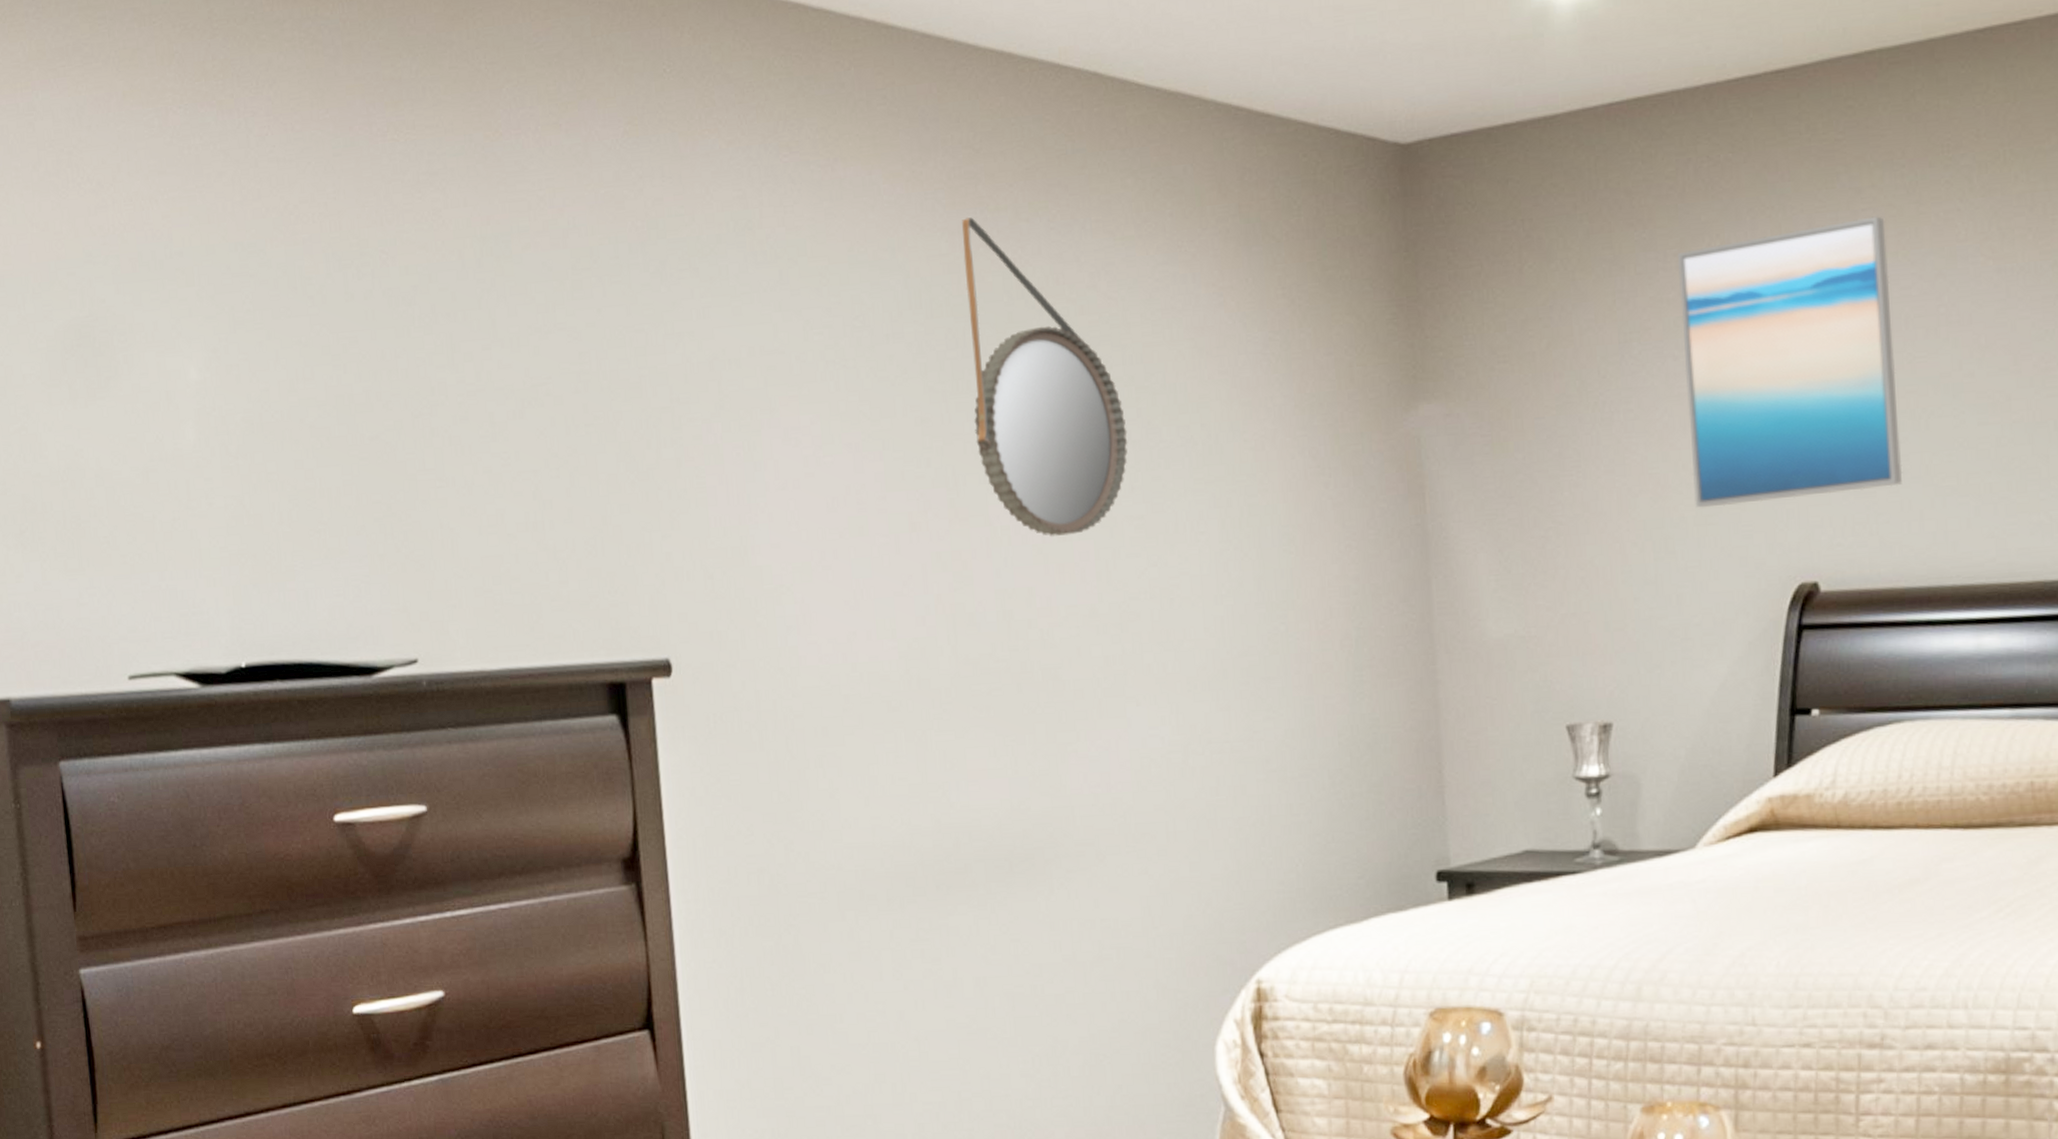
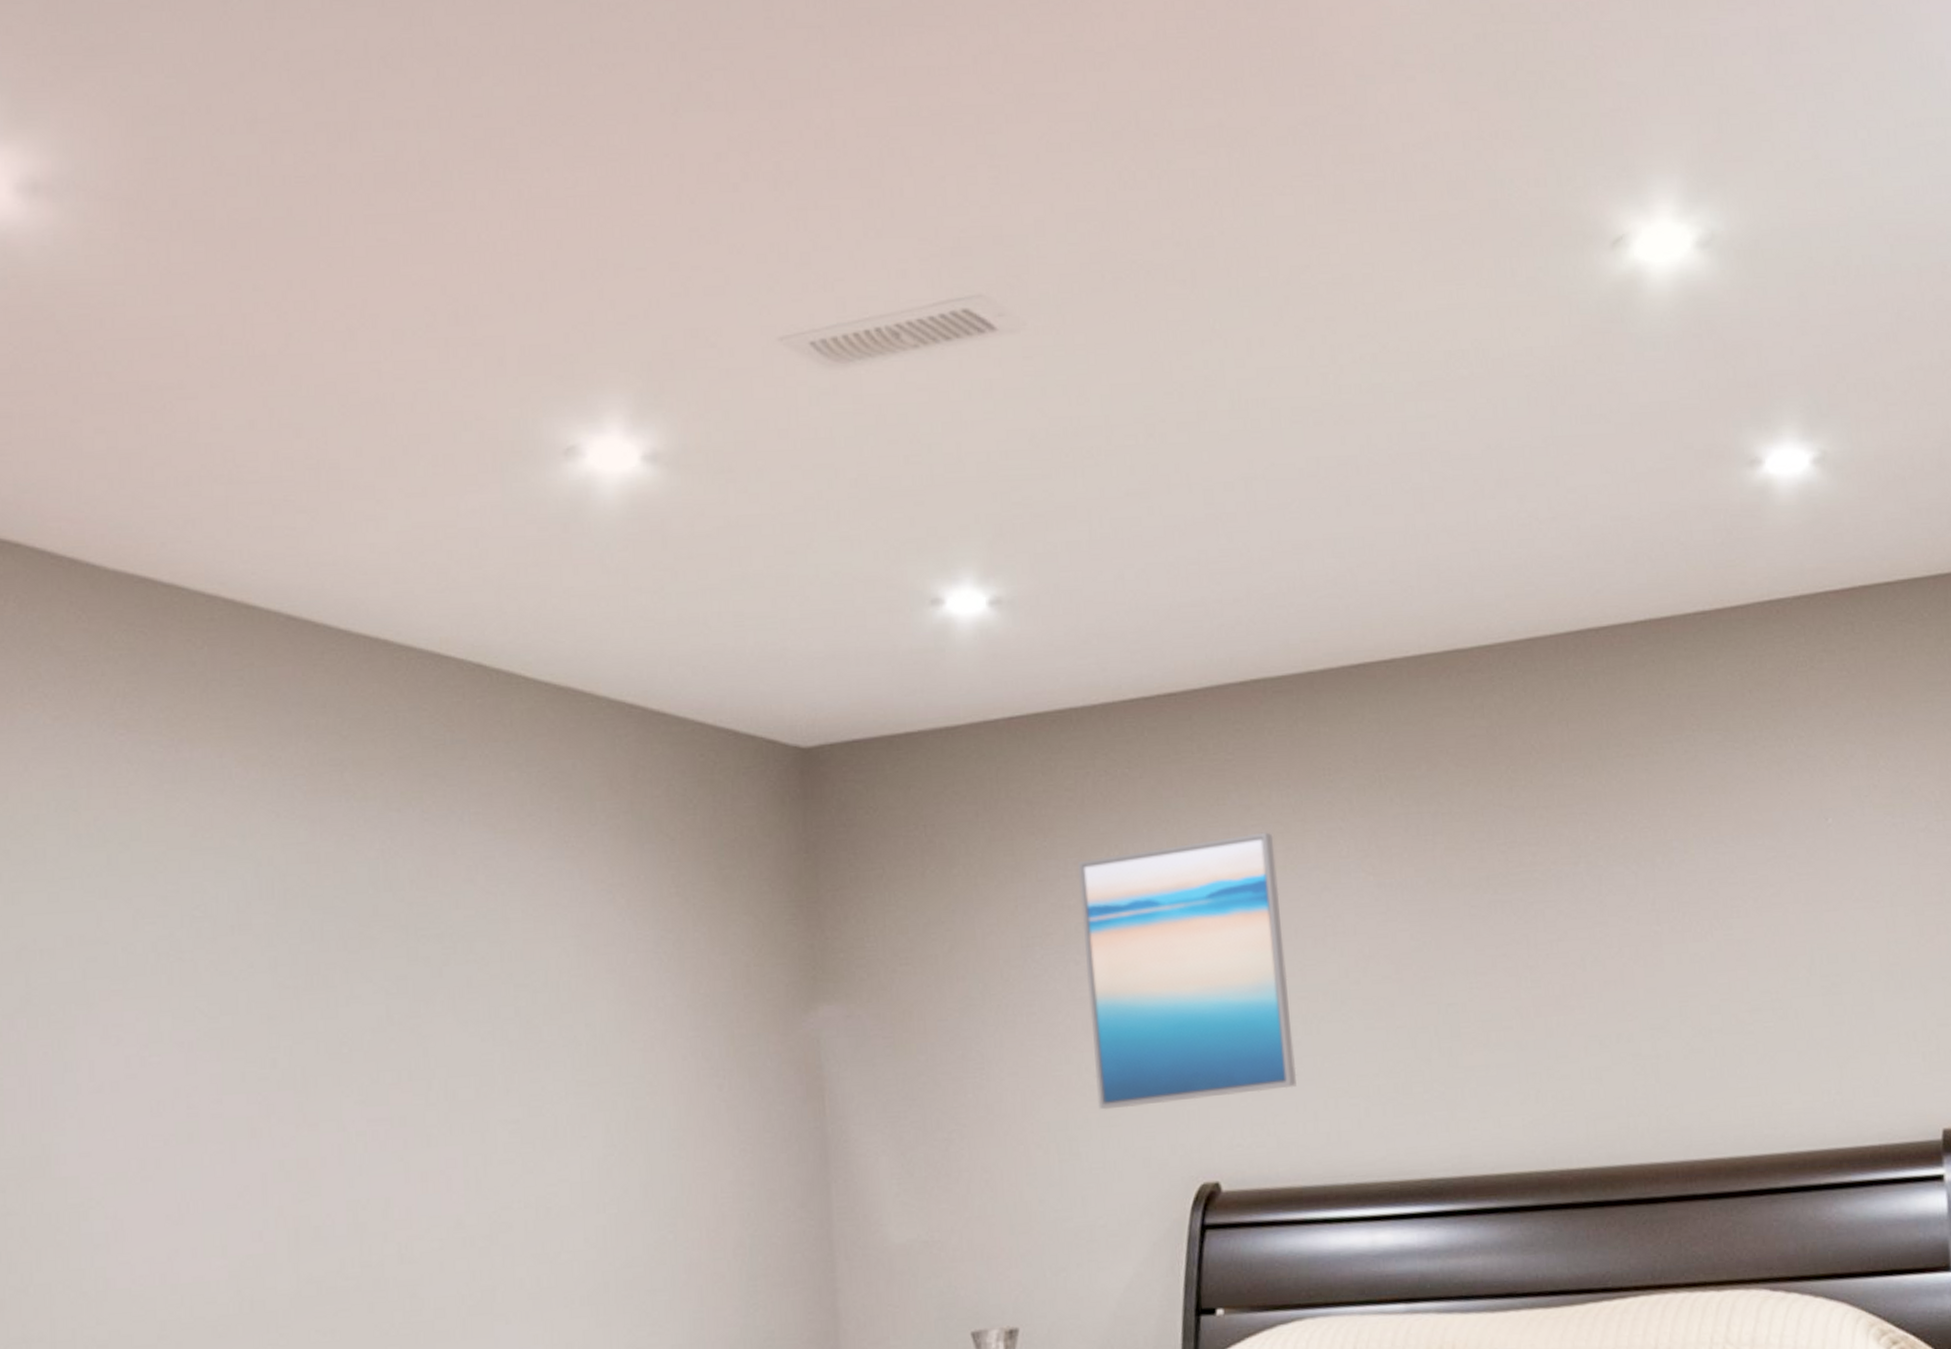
home mirror: present [962,217,1128,536] -> none [324,805,504,1142]

